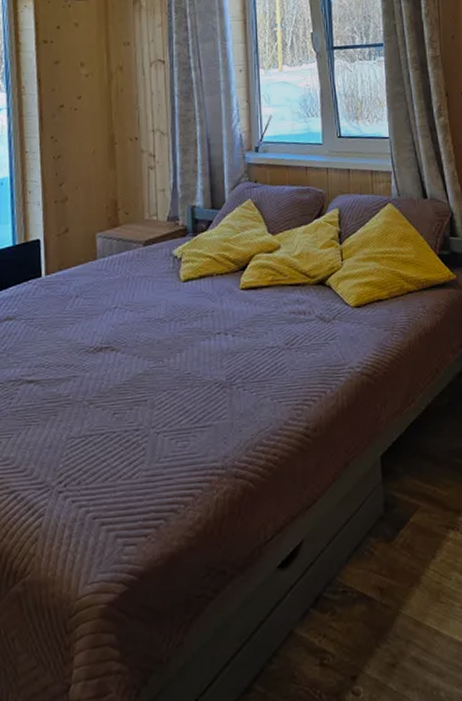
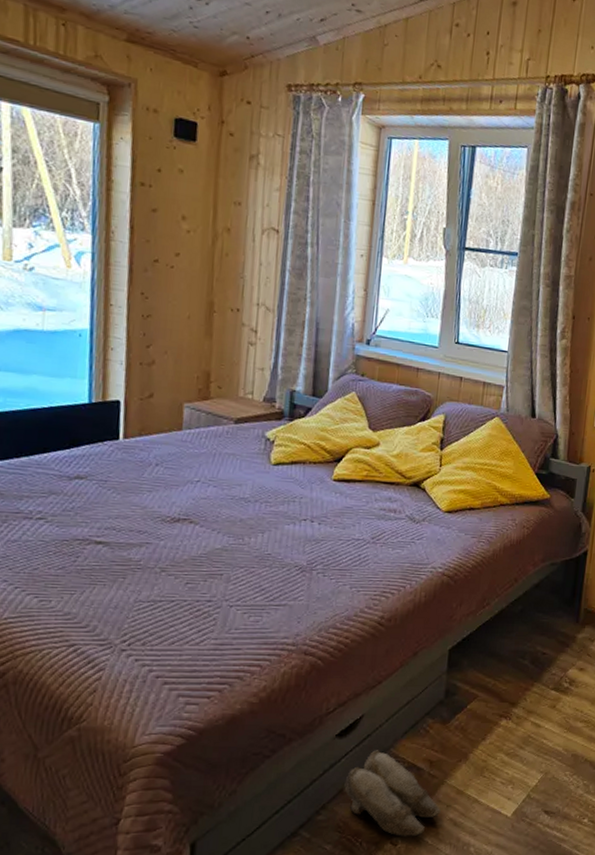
slippers: none [293,580,401,685] -> present [344,750,441,838]

